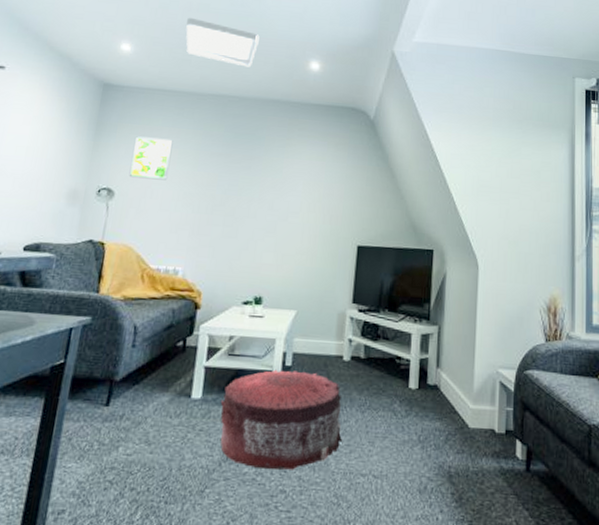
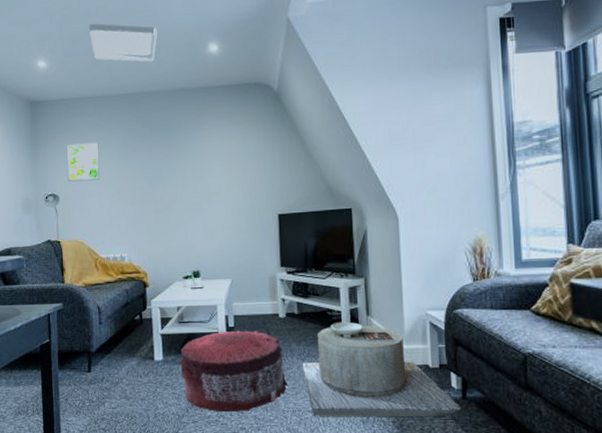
side table: none [361,372,523,492] -> present [303,321,461,418]

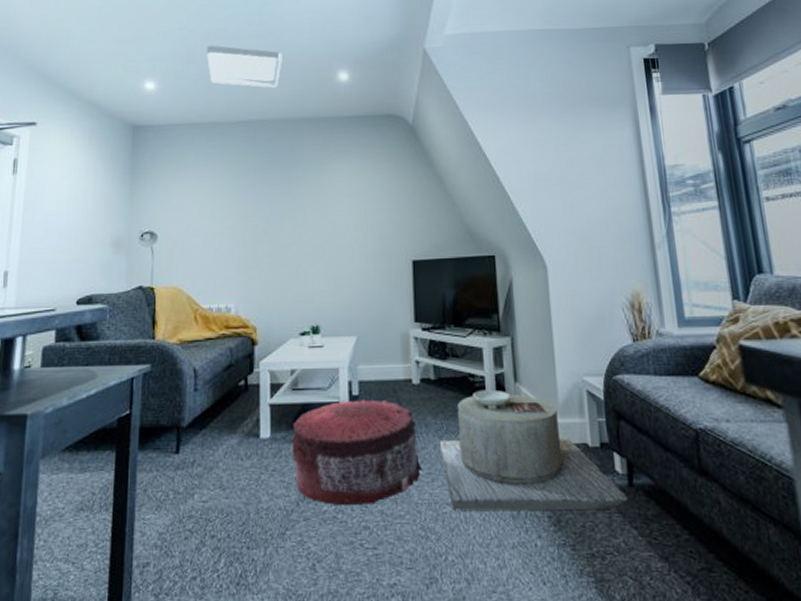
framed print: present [67,142,100,182] -> none [169,173,209,218]

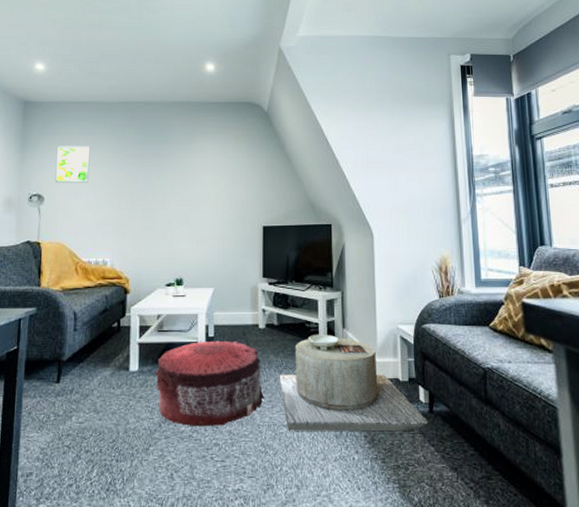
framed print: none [169,173,209,218] -> present [55,146,91,183]
ceiling light: present [207,45,282,88] -> none [91,34,158,74]

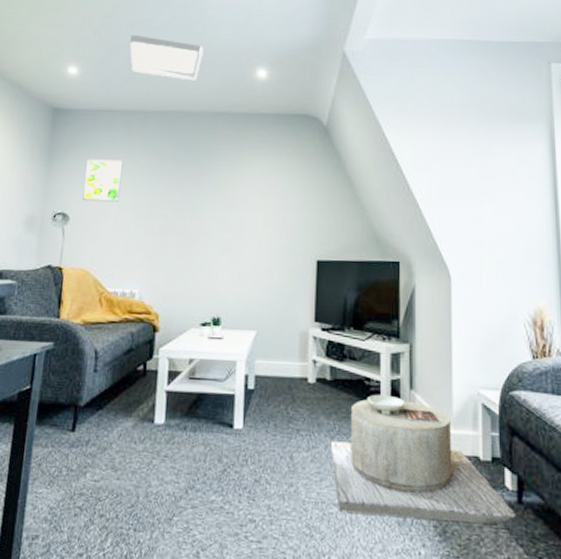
ceiling light: none [91,34,158,74] -> present [130,34,203,81]
pouf: present [155,340,265,427] -> none [183,393,313,499]

